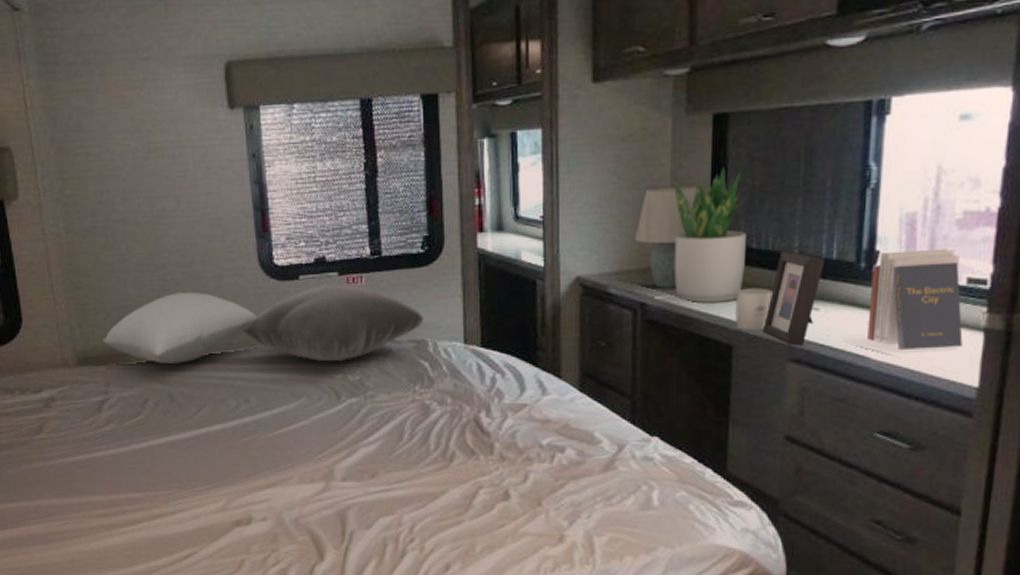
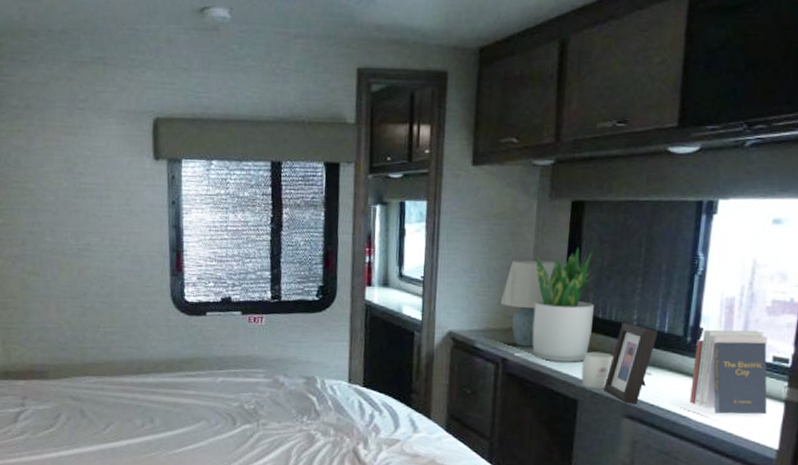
pillow: present [101,292,256,364] -> none [22,319,166,383]
pillow: present [242,284,424,362] -> none [151,322,315,391]

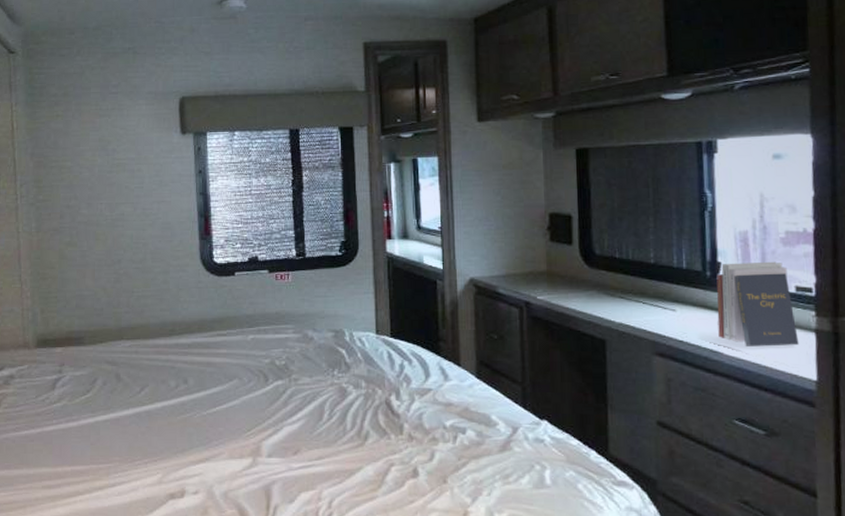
table lamp: present [500,260,556,347] -> none [517,206,568,289]
planter: present [532,247,594,362] -> none [547,191,611,302]
mug: present [581,351,614,390] -> none [605,291,636,328]
picture frame: present [602,322,658,405] -> none [629,260,677,342]

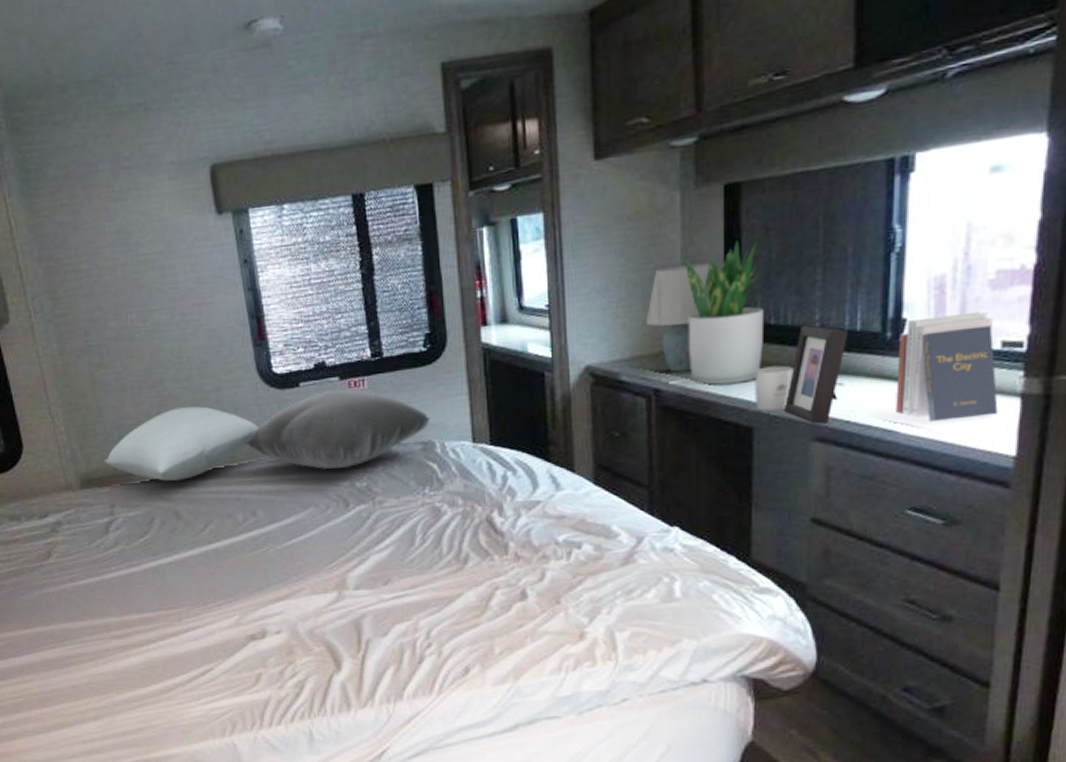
pillow: none [60,285,197,347] -> present [103,406,258,481]
pillow: none [183,280,342,348] -> present [244,389,430,470]
table lamp: none [517,206,568,289] -> present [645,263,711,372]
planter: none [547,191,611,302] -> present [684,240,763,385]
mug: none [605,291,636,328] -> present [755,365,793,412]
picture frame: none [629,260,677,342] -> present [783,325,849,425]

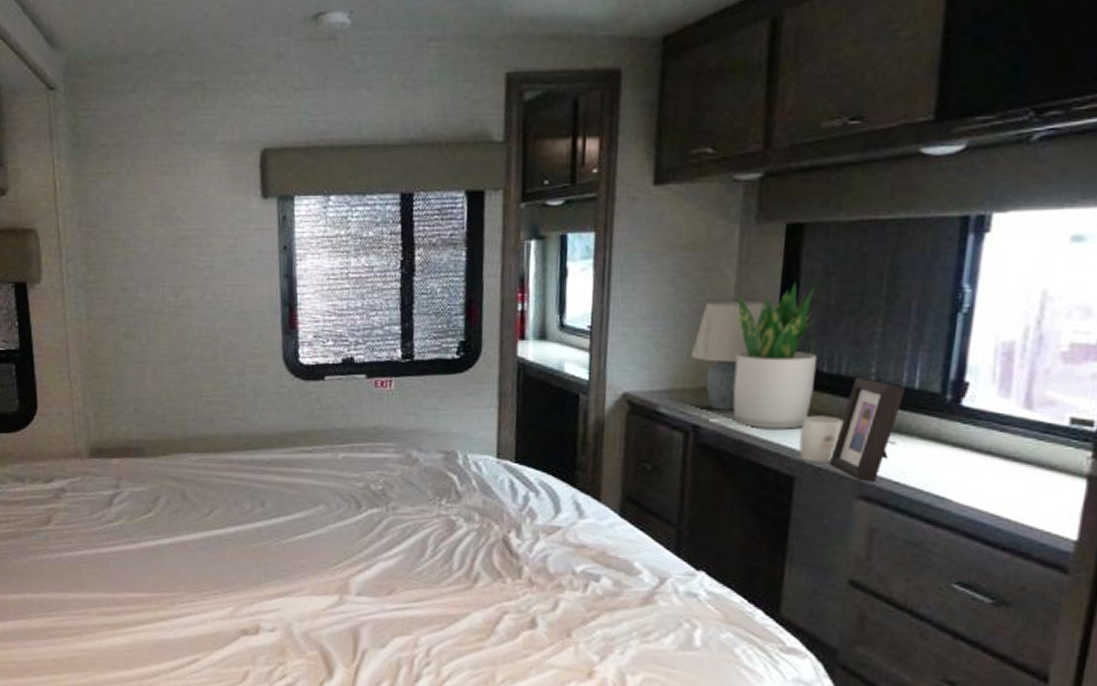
pillow: present [103,406,258,481] -> none [116,387,278,461]
pillow: present [244,389,430,470] -> none [261,387,455,468]
books: present [896,311,998,421] -> none [949,383,1063,495]

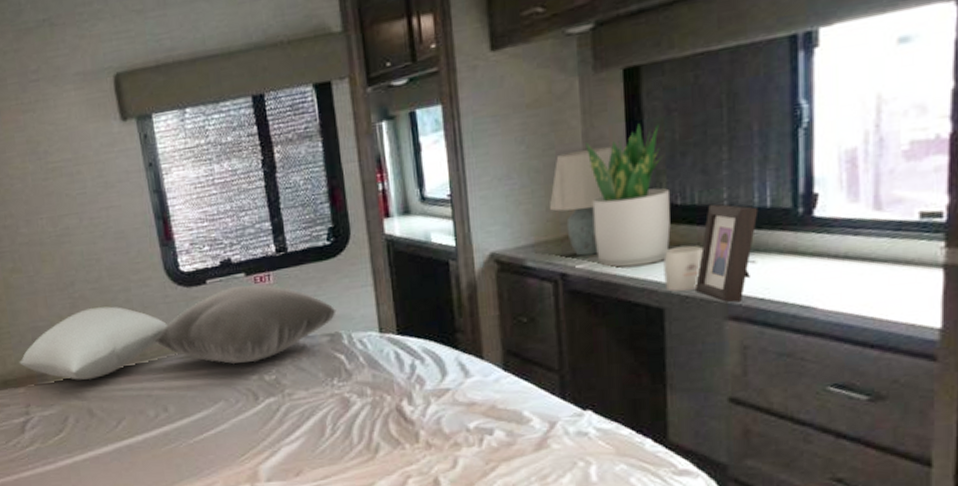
pillow: none [116,387,278,461] -> present [18,306,167,380]
pillow: none [261,387,455,468] -> present [154,284,336,365]

